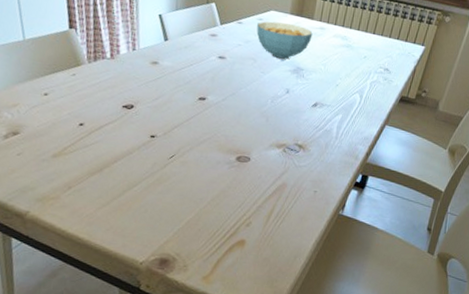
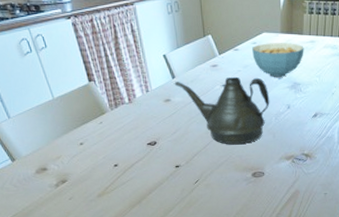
teapot: none [165,45,269,123] -> present [174,76,270,145]

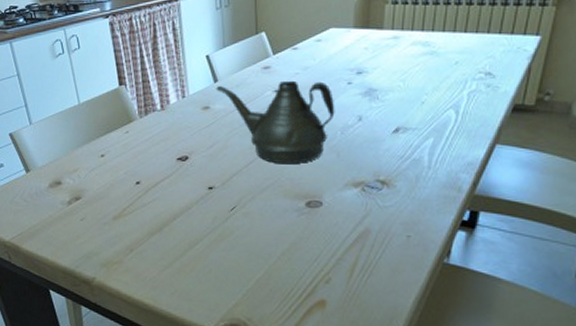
cereal bowl: present [252,43,304,77] -> none [315,39,384,81]

